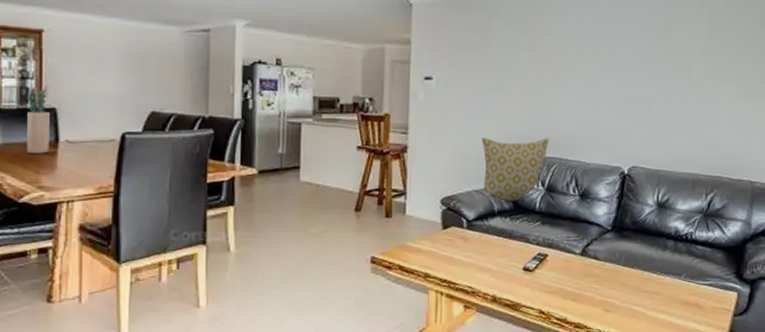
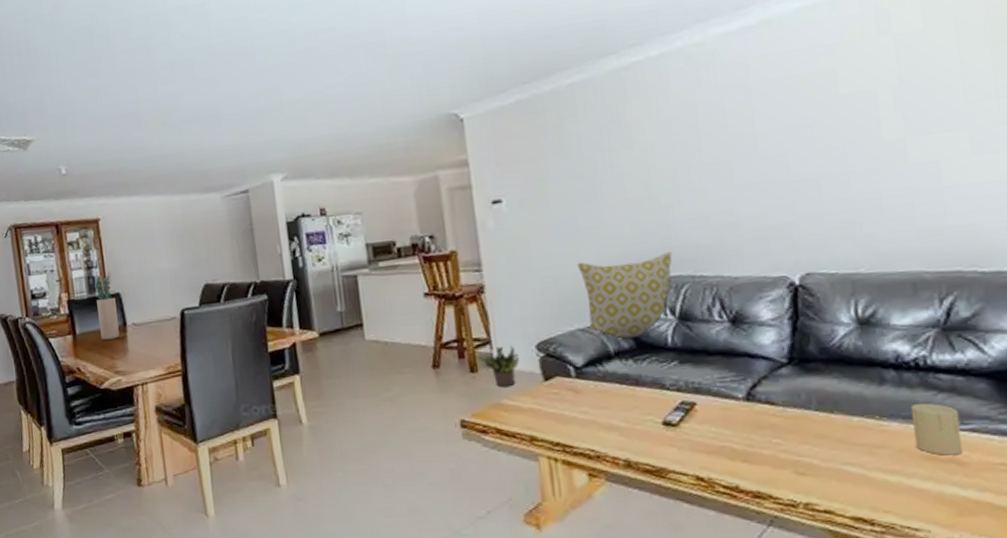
potted plant: none [391,197,426,232] -> present [475,346,519,388]
candle: none [677,264,705,301] -> present [910,402,962,456]

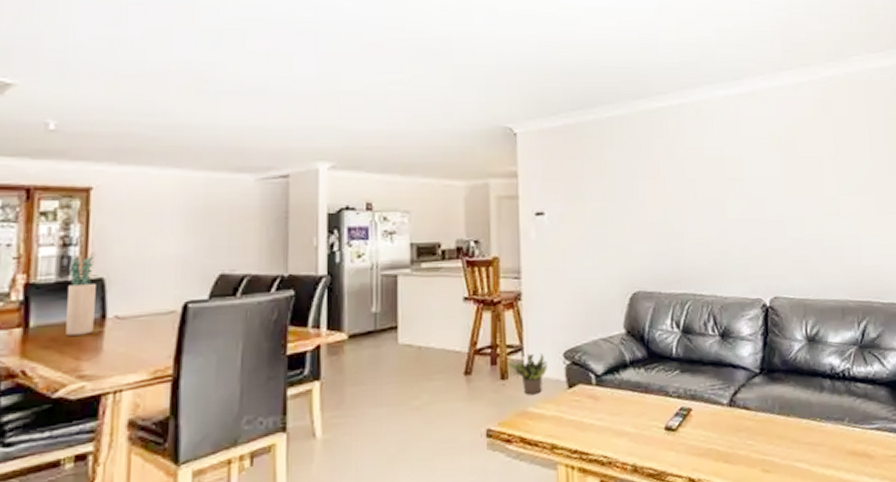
pillow: present [578,251,673,339] -> none [605,271,680,349]
candle: present [910,402,962,456] -> none [839,406,871,451]

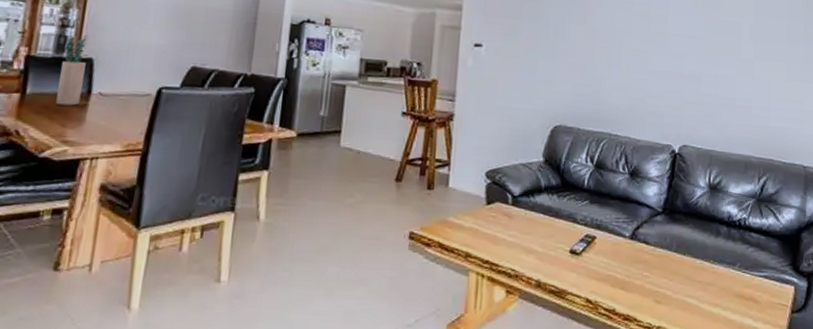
potted plant: present [507,353,547,395] -> none [434,169,470,207]

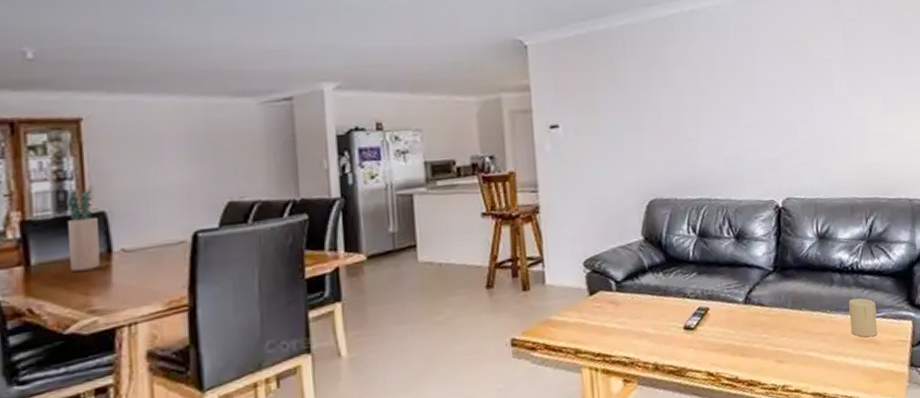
candle: none [731,253,760,295] -> present [848,298,877,338]

